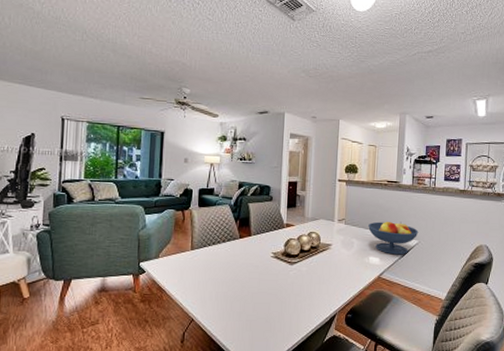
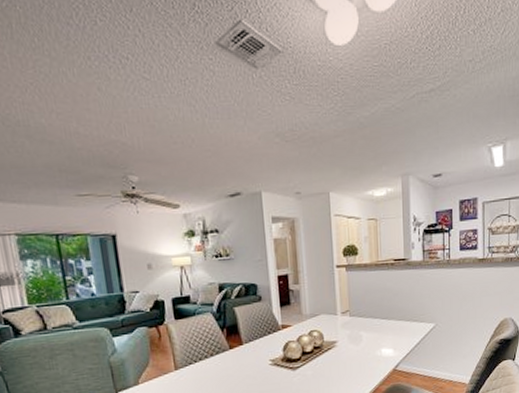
fruit bowl: present [368,221,419,255] -> none [377,304,435,343]

